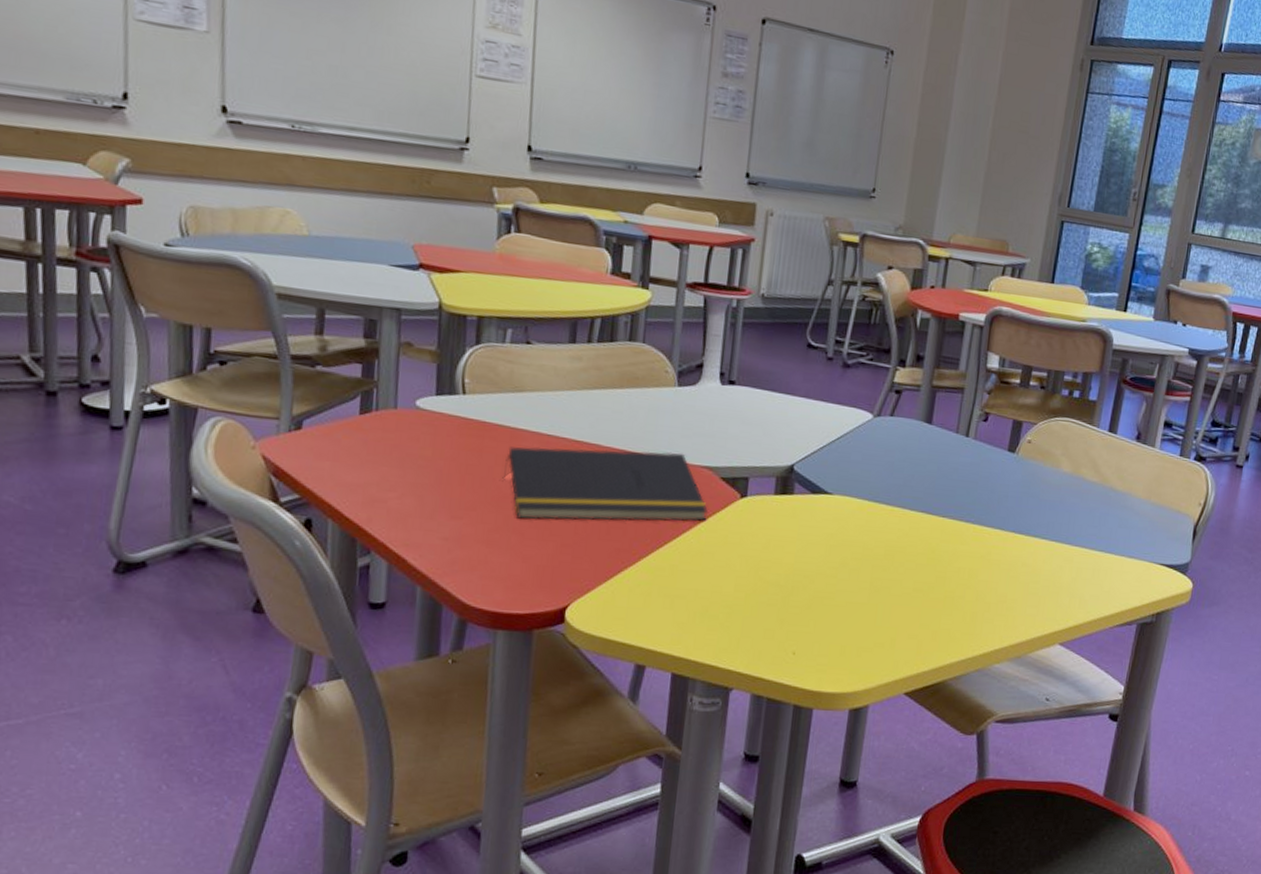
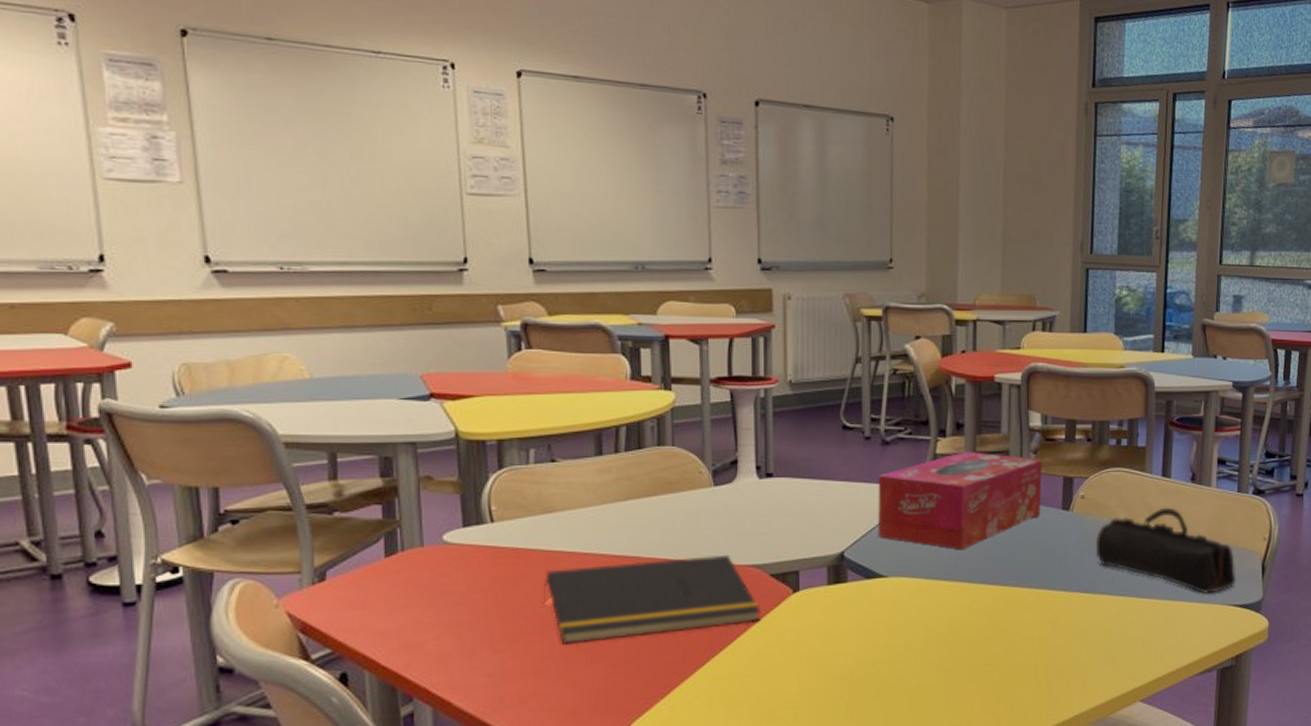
tissue box: none [829,383,995,478] -> present [878,452,1042,550]
pencil case: none [1035,461,1169,550] -> present [1095,507,1236,594]

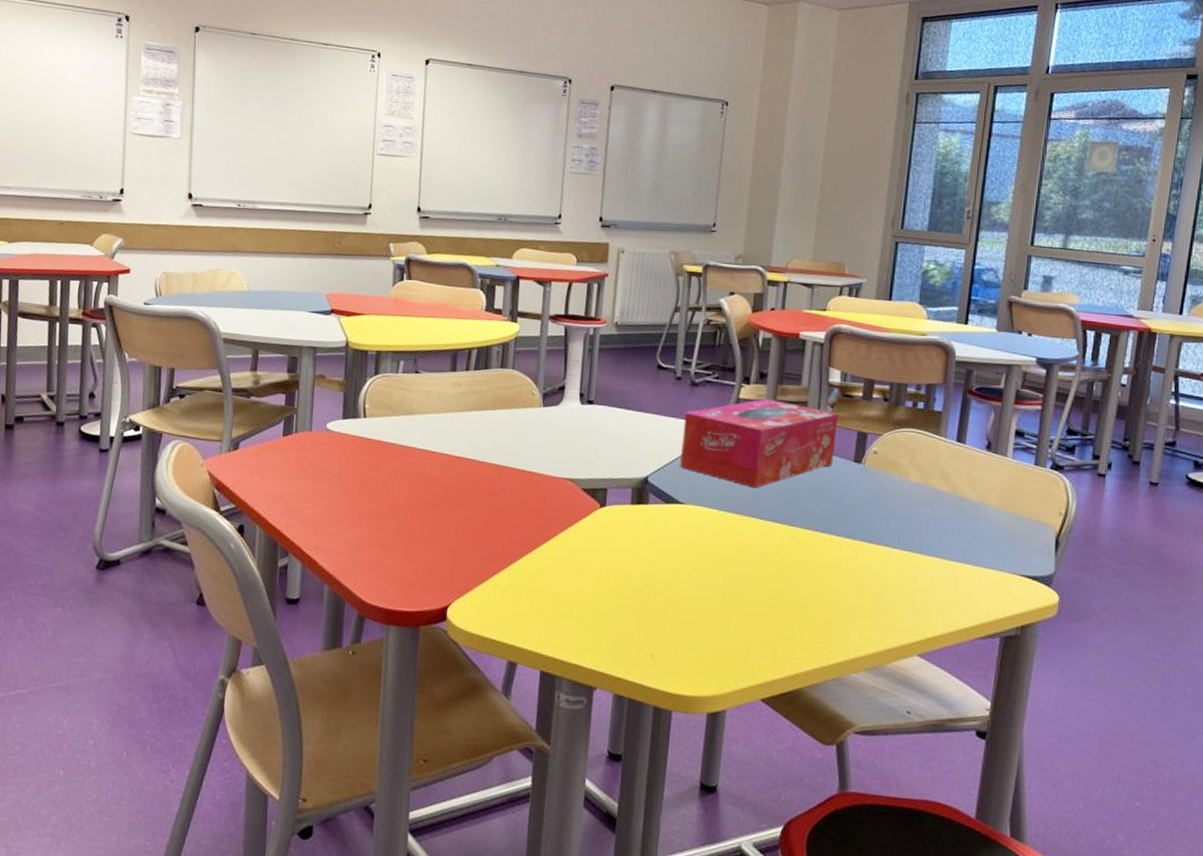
notepad: present [542,554,761,644] -> none [395,462,571,529]
pencil case: present [1095,507,1236,594] -> none [883,471,1028,561]

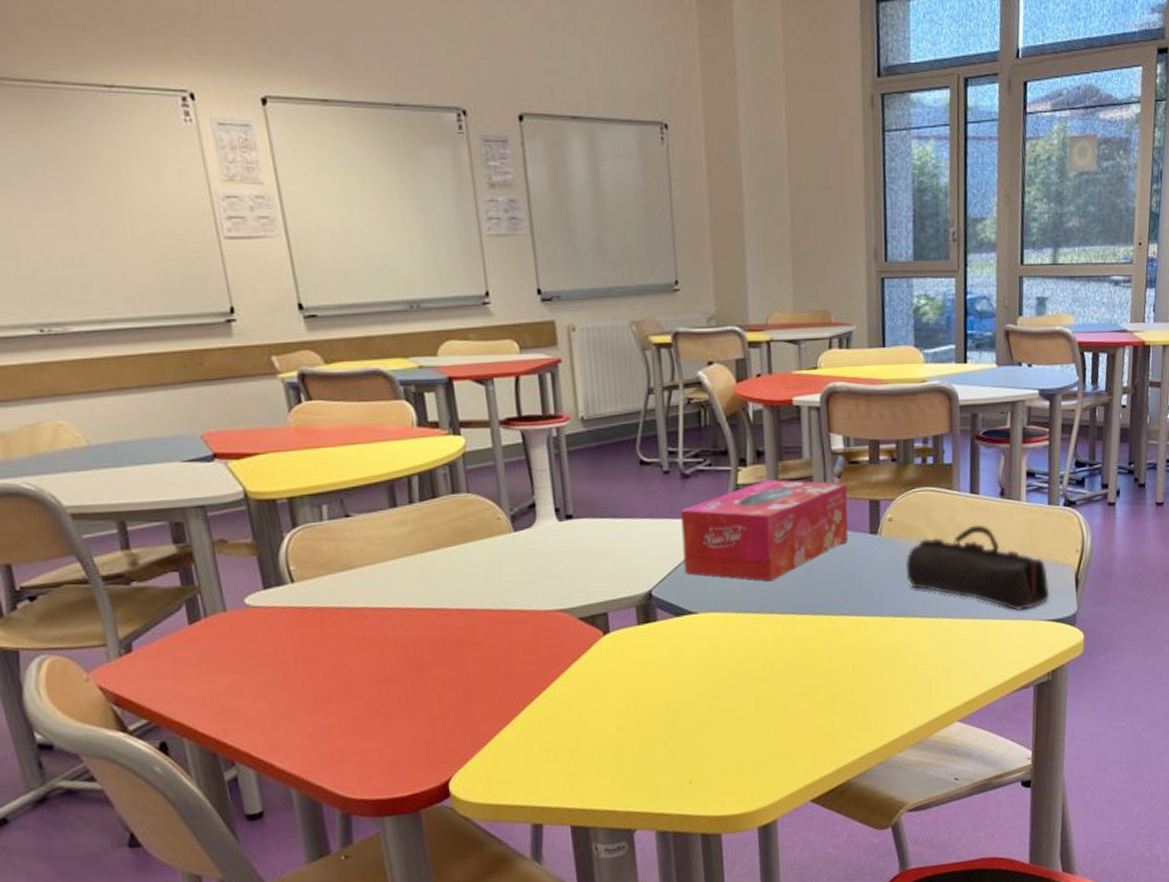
pencil case: none [883,471,1028,561] -> present [905,524,1050,611]

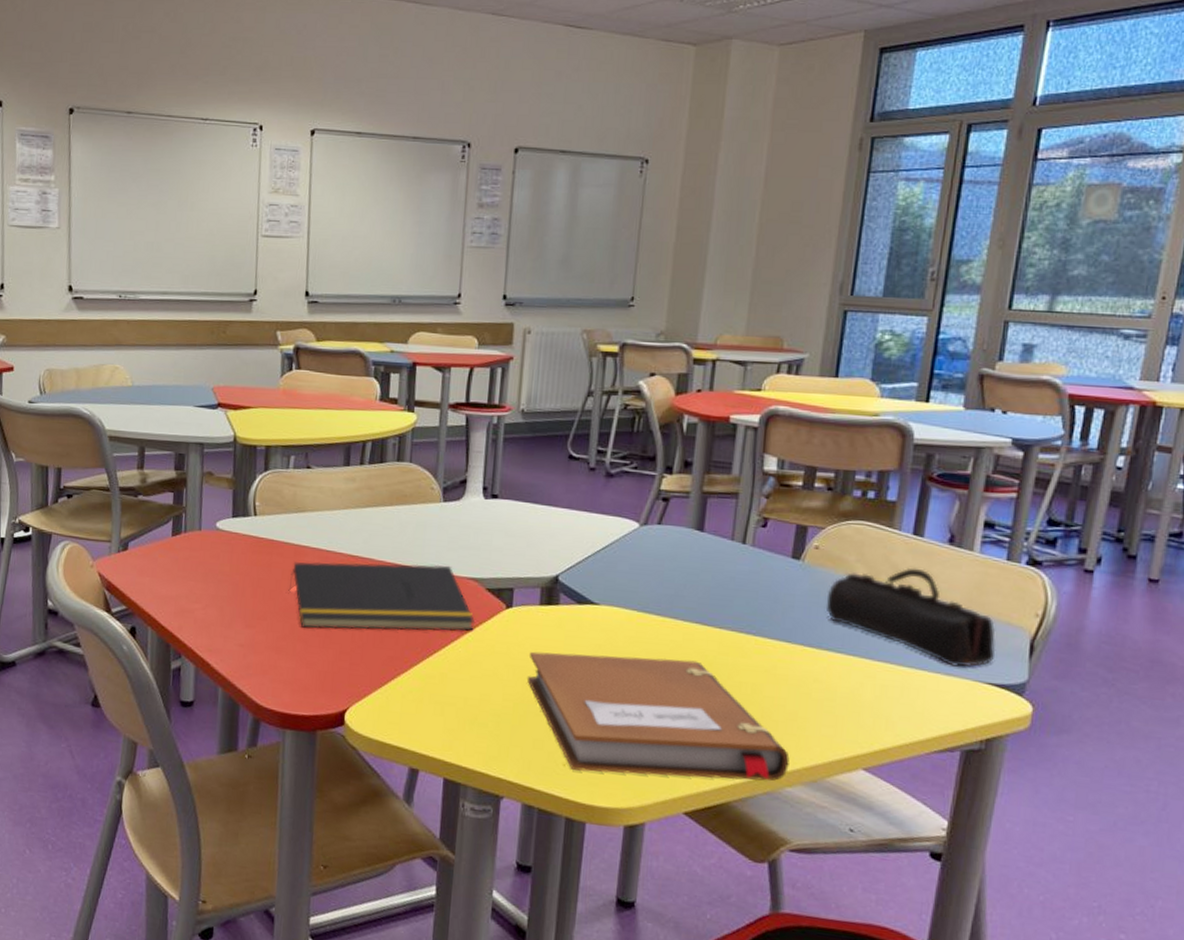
notepad: none [352,600,573,701] -> present [288,561,475,631]
notebook: none [636,651,896,785] -> present [526,651,790,782]
tissue box: present [680,479,849,582] -> none [594,490,774,588]

